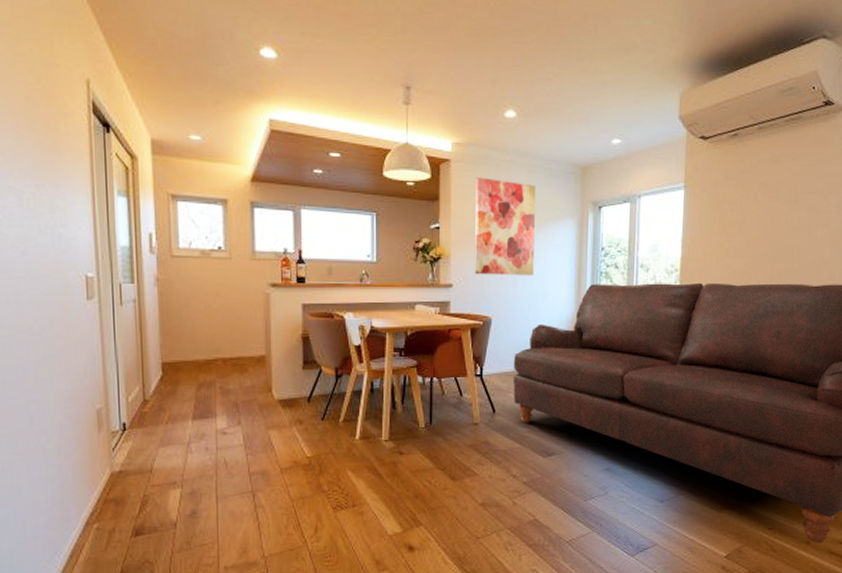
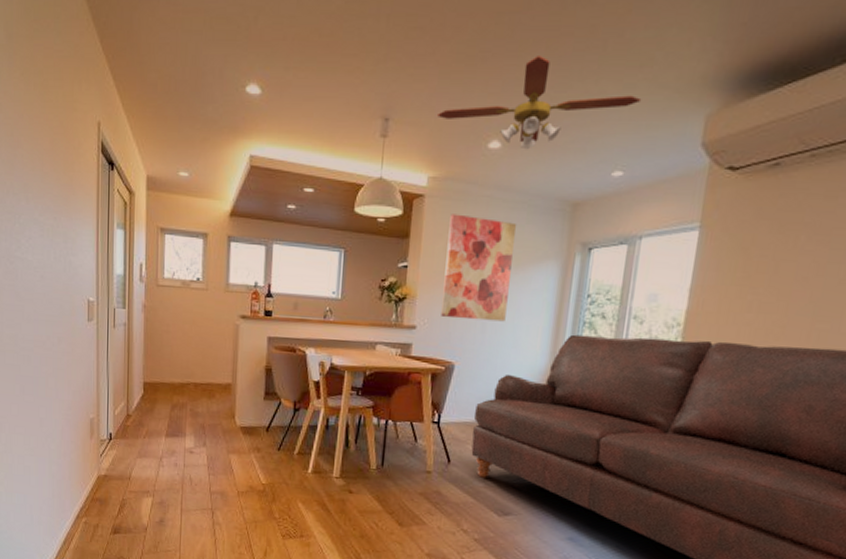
ceiling fan: none [455,36,630,119] -> present [436,56,642,150]

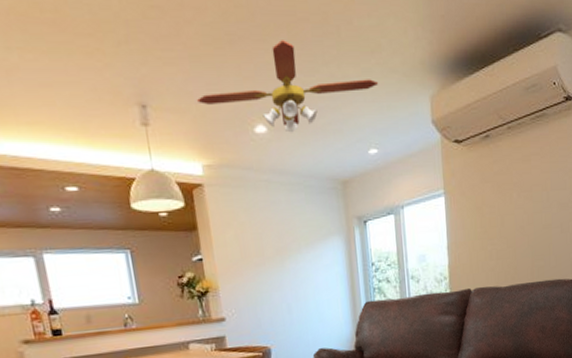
wall art: present [441,214,517,322] -> none [233,200,308,305]

